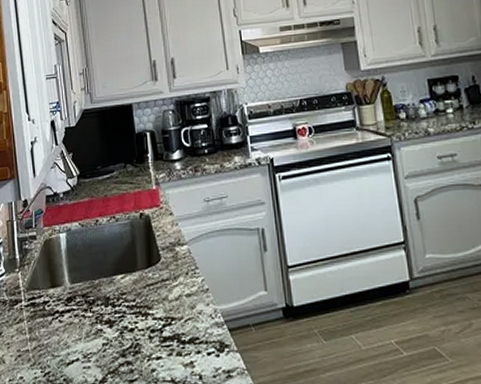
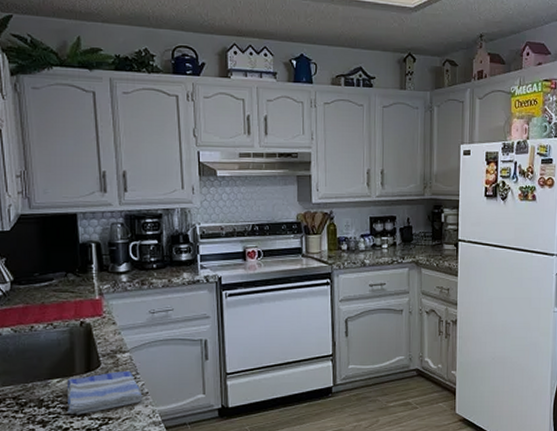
dish towel: none [130,266,204,315] -> present [66,371,143,415]

